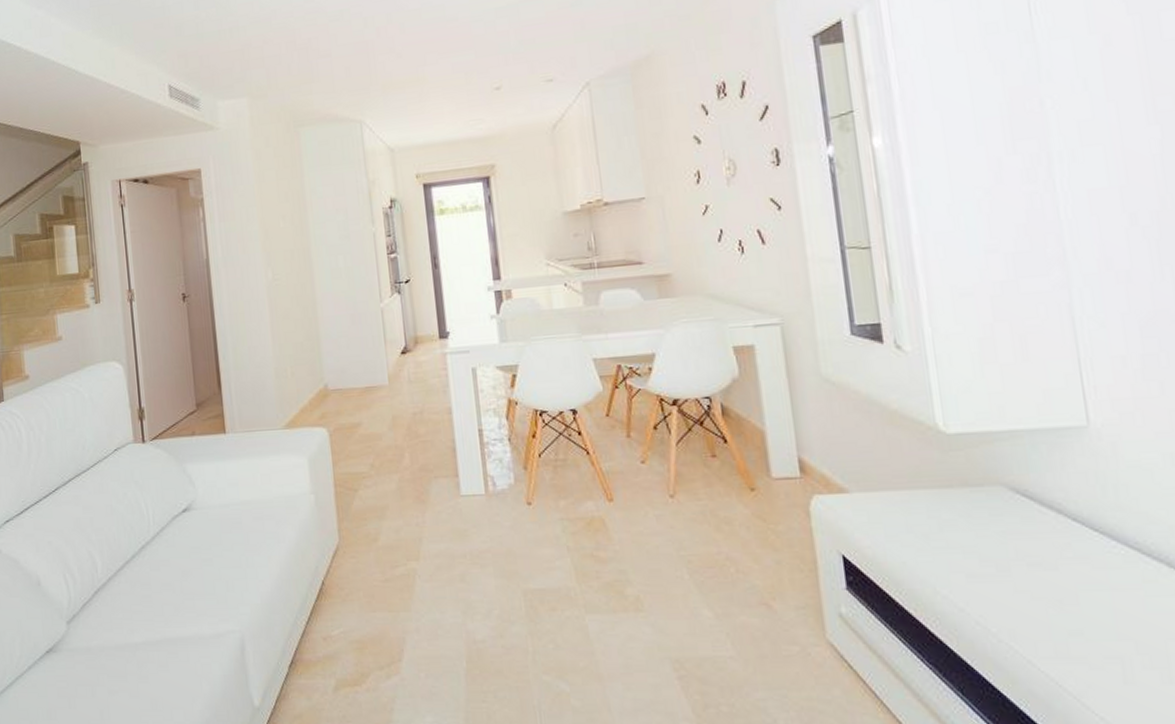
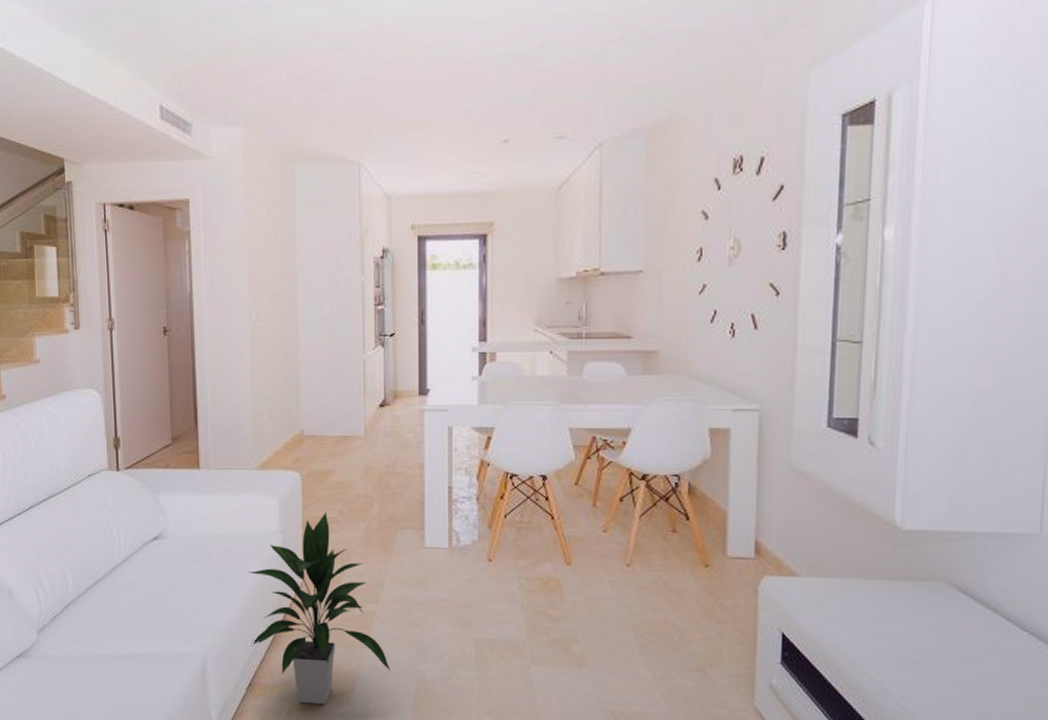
indoor plant: none [281,467,438,678] -> present [247,512,390,705]

